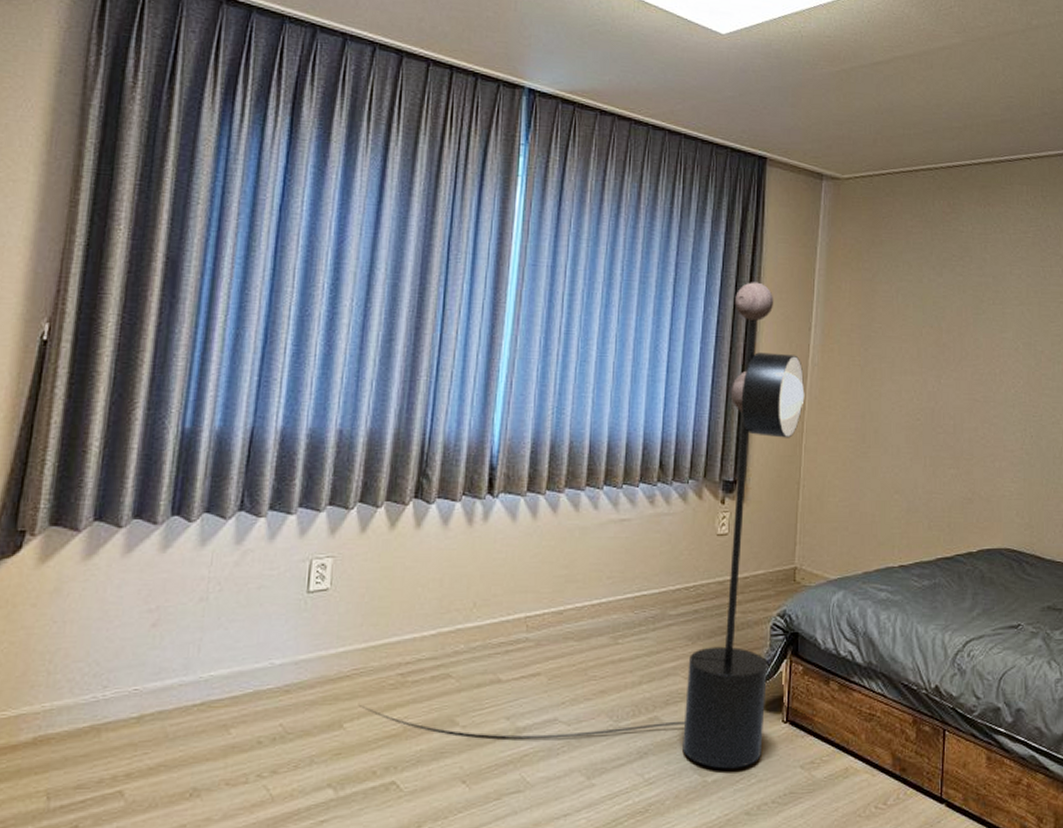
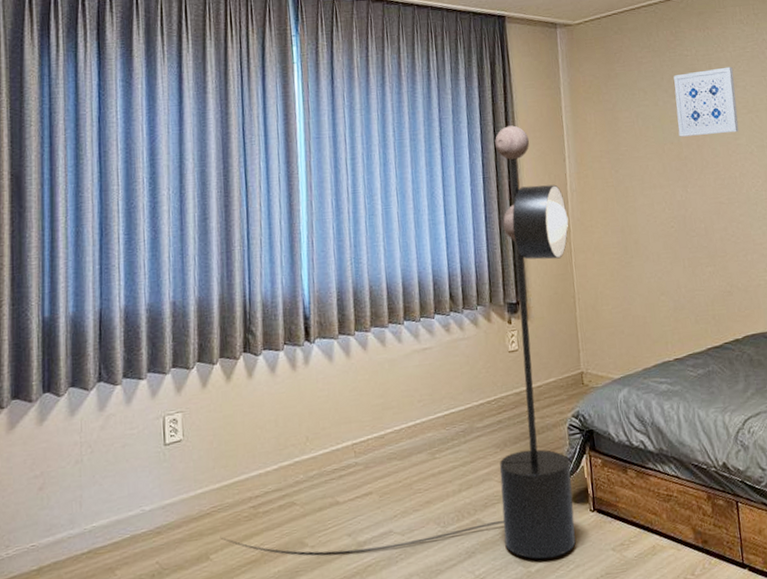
wall art: none [940,250,1010,325] -> present [673,66,739,137]

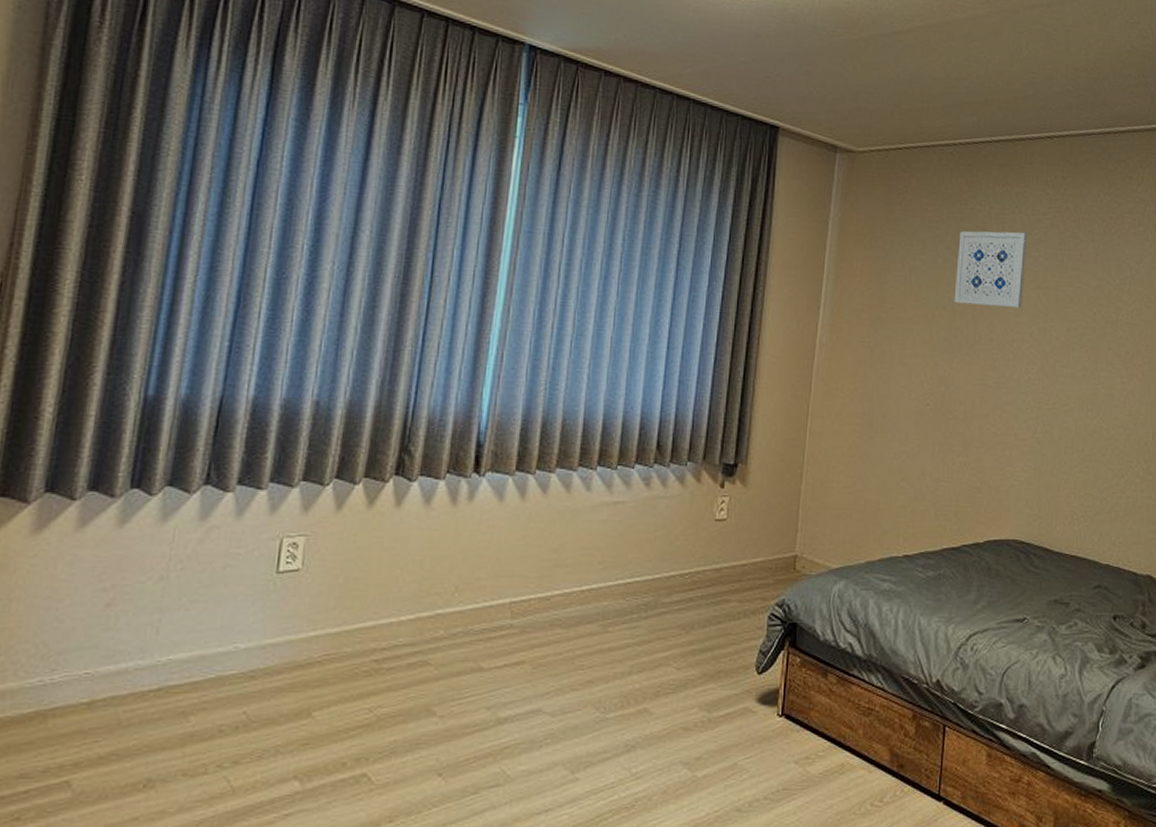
floor lamp: present [220,125,576,559] -> none [328,256,811,764]

